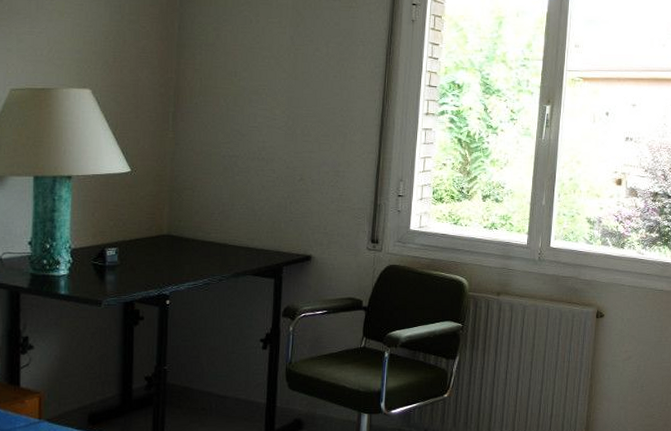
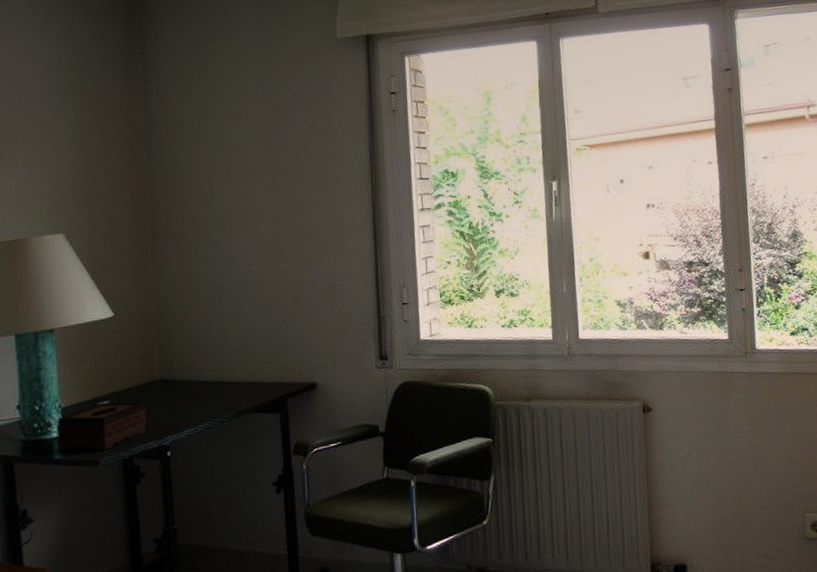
tissue box: none [64,249,151,291] -> present [56,401,147,451]

